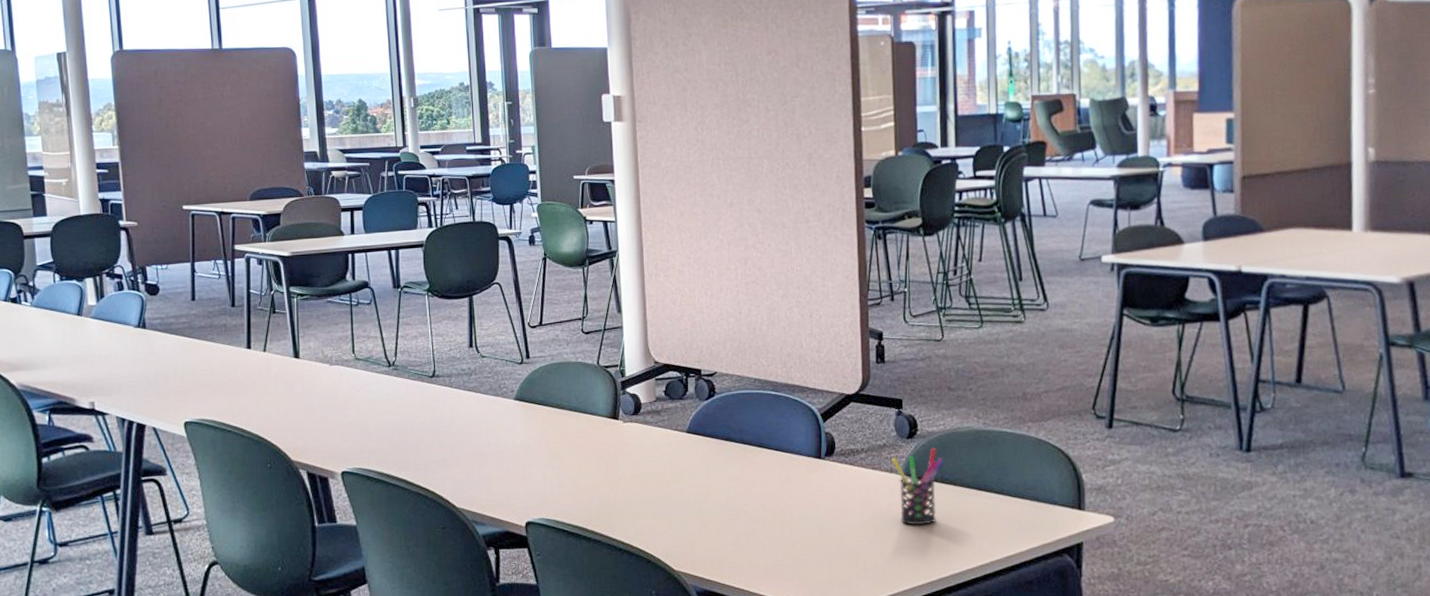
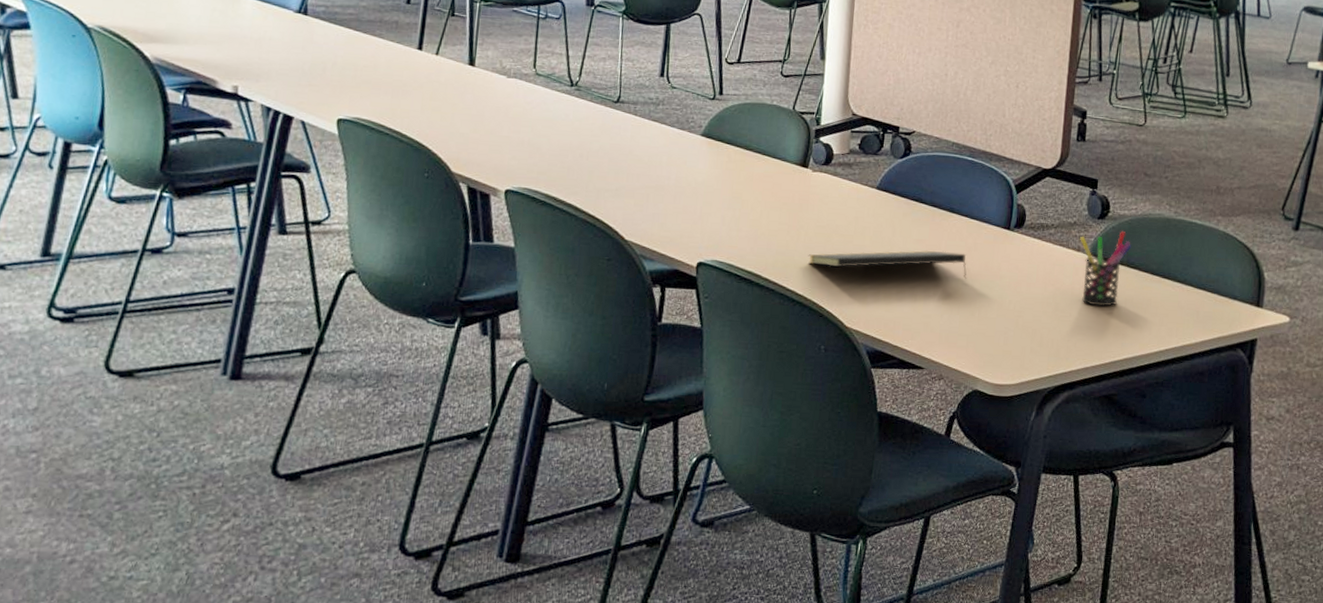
notepad: none [629,486,785,514] -> present [808,250,967,280]

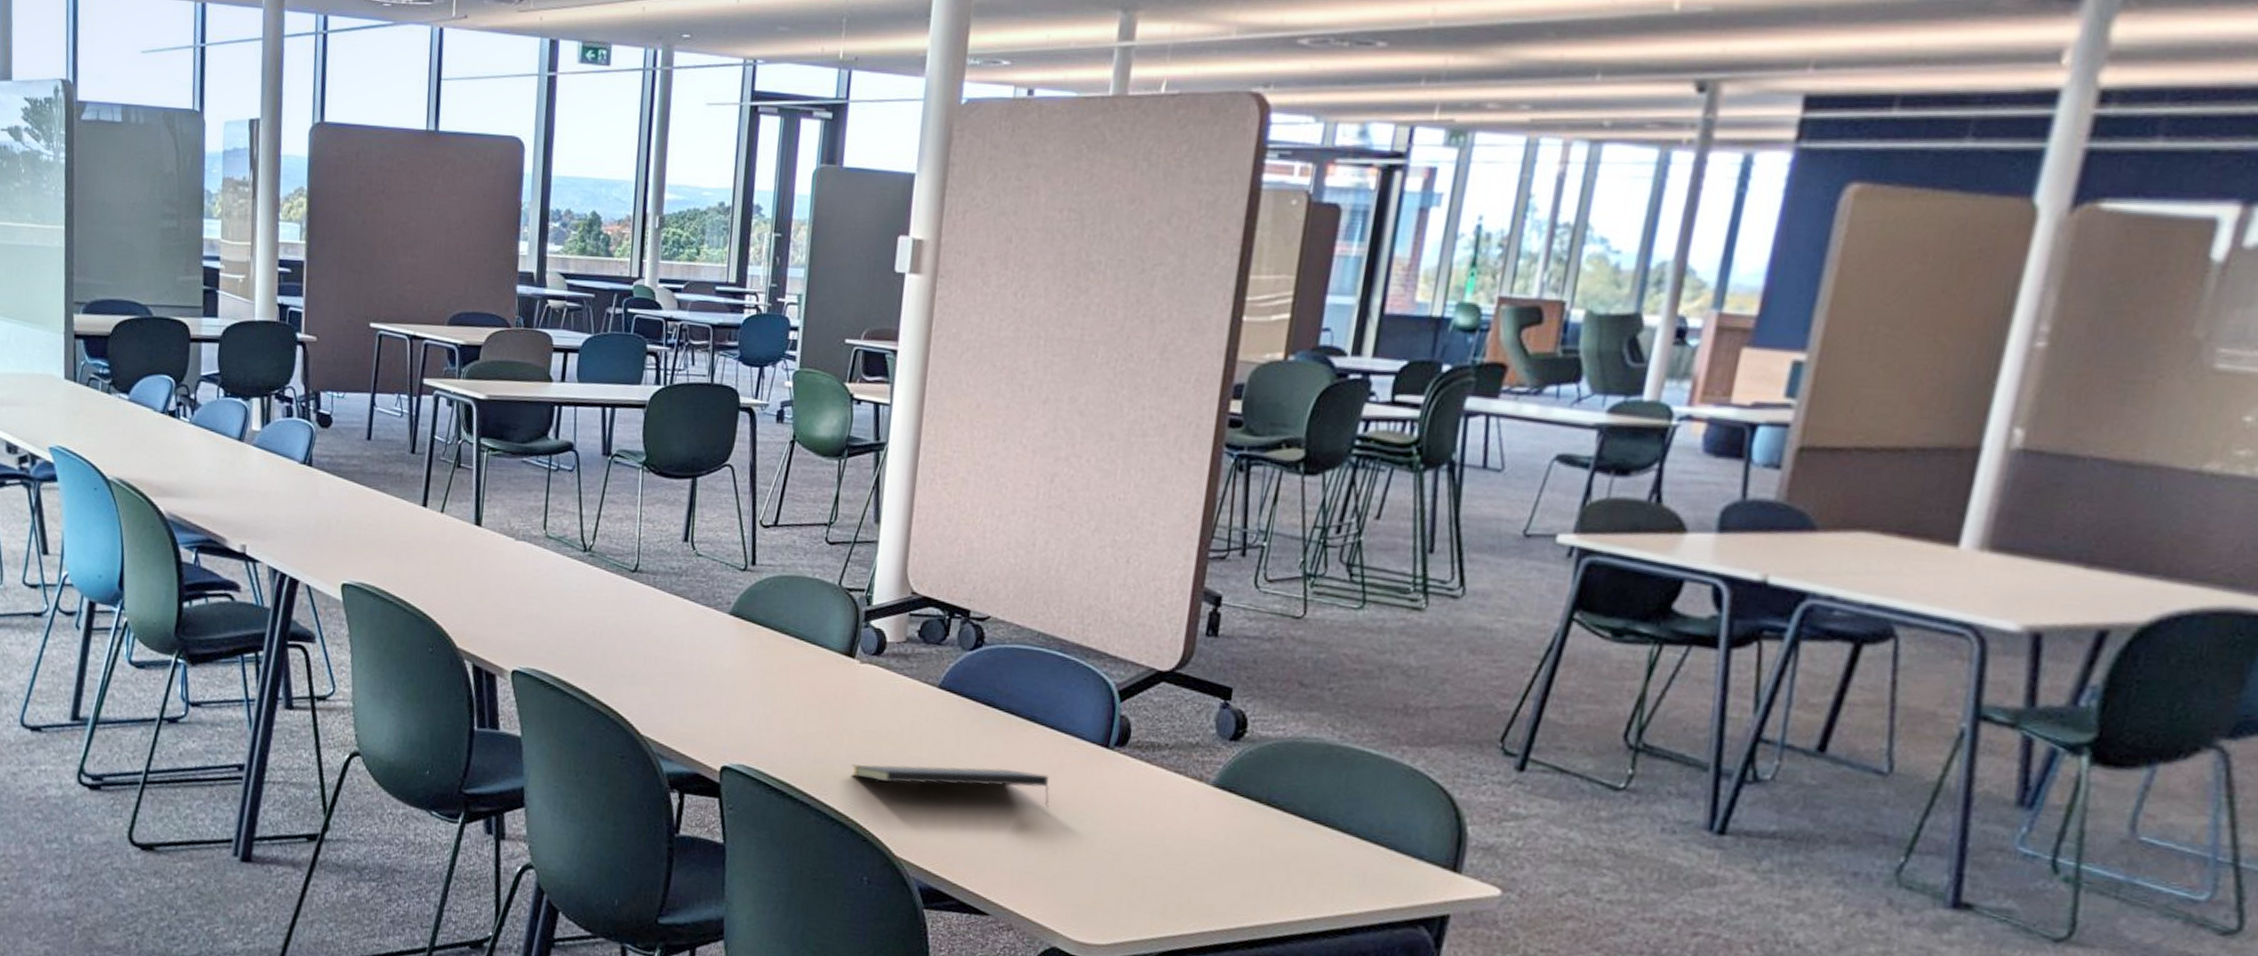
pen holder: present [1080,230,1132,307] -> none [1201,757,1276,856]

